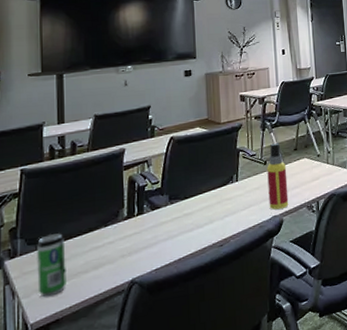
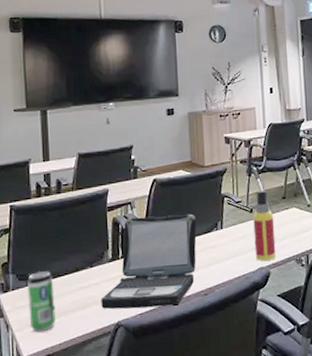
laptop: none [115,169,213,268] -> present [101,214,197,310]

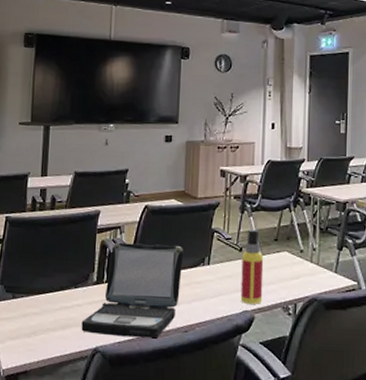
beverage can: present [27,271,56,333] -> none [11,286,38,347]

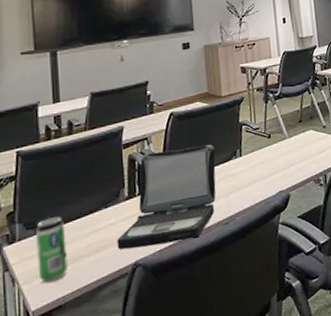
beverage can: none [11,286,38,347] -> present [35,216,68,284]
spray bottle: present [240,229,264,304] -> none [271,115,295,185]

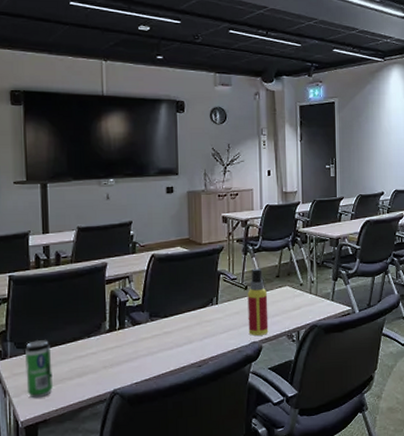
laptop: present [117,144,216,250] -> none [97,289,193,378]
spray bottle: none [271,115,295,185] -> present [247,268,269,336]

